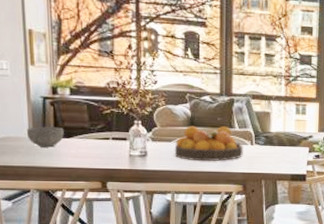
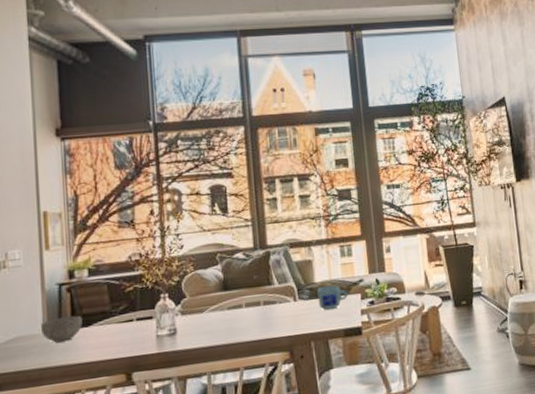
fruit bowl: present [174,125,243,162] -> none [207,284,286,331]
mug: none [272,136,298,156] -> present [317,285,348,310]

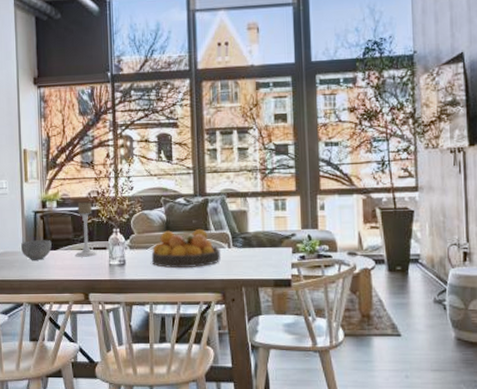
candle holder: none [114,267,142,332] -> present [76,202,97,257]
fruit bowl: none [207,284,286,331] -> present [151,229,221,269]
mug: present [317,285,348,310] -> none [250,237,279,259]

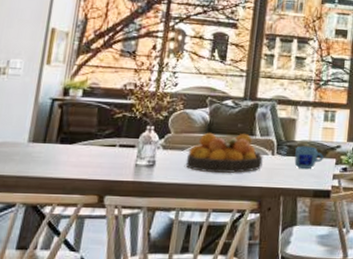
bowl: present [21,239,52,260] -> none [26,130,68,155]
candle holder: present [76,202,97,257] -> none [96,94,126,155]
mug: none [250,237,279,259] -> present [294,146,324,169]

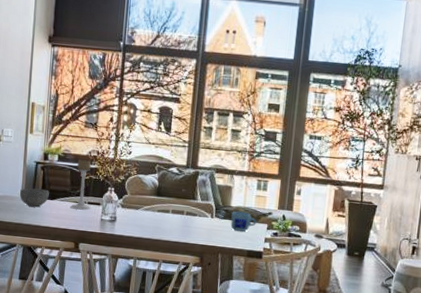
bowl: none [26,130,68,155] -> present [20,188,49,207]
candle holder: none [96,94,126,155] -> present [71,159,91,210]
fruit bowl: present [185,132,263,174] -> none [140,195,204,232]

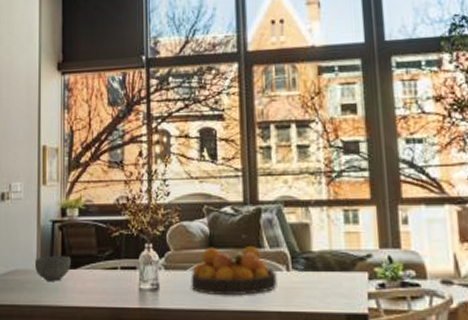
candle holder: present [71,159,91,210] -> none [99,210,125,279]
fruit bowl: none [140,195,204,232] -> present [191,246,277,296]
mug: present [230,211,257,232] -> none [315,257,352,286]

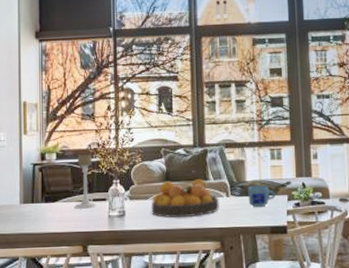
bowl: present [35,255,71,281] -> none [18,191,50,213]
candle holder: none [99,210,125,279] -> present [75,154,97,209]
mug: none [315,257,352,286] -> present [248,185,275,207]

